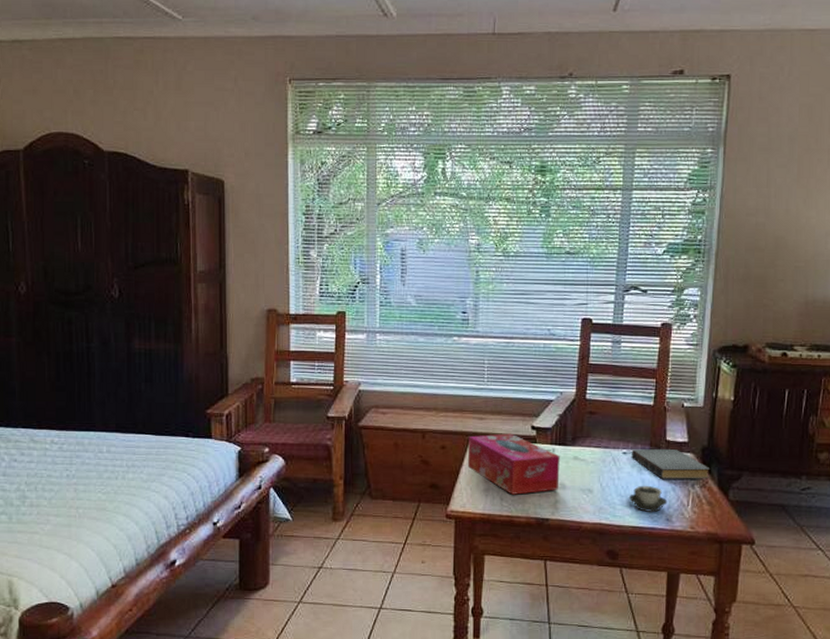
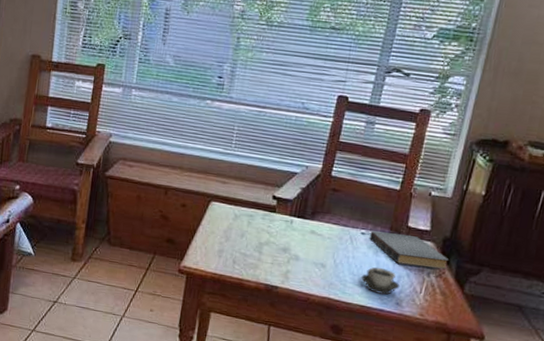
tissue box: present [467,433,560,495] -> none [204,198,297,261]

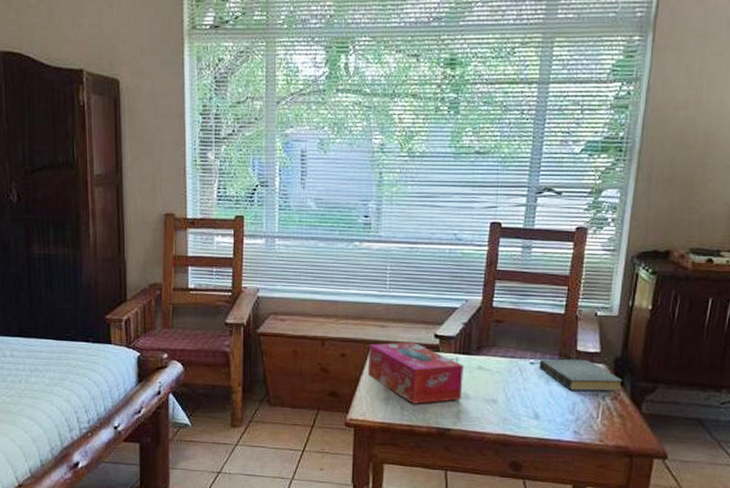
tissue box: none [204,198,297,261] -> present [367,341,464,404]
cup: present [360,266,400,295] -> none [534,396,576,425]

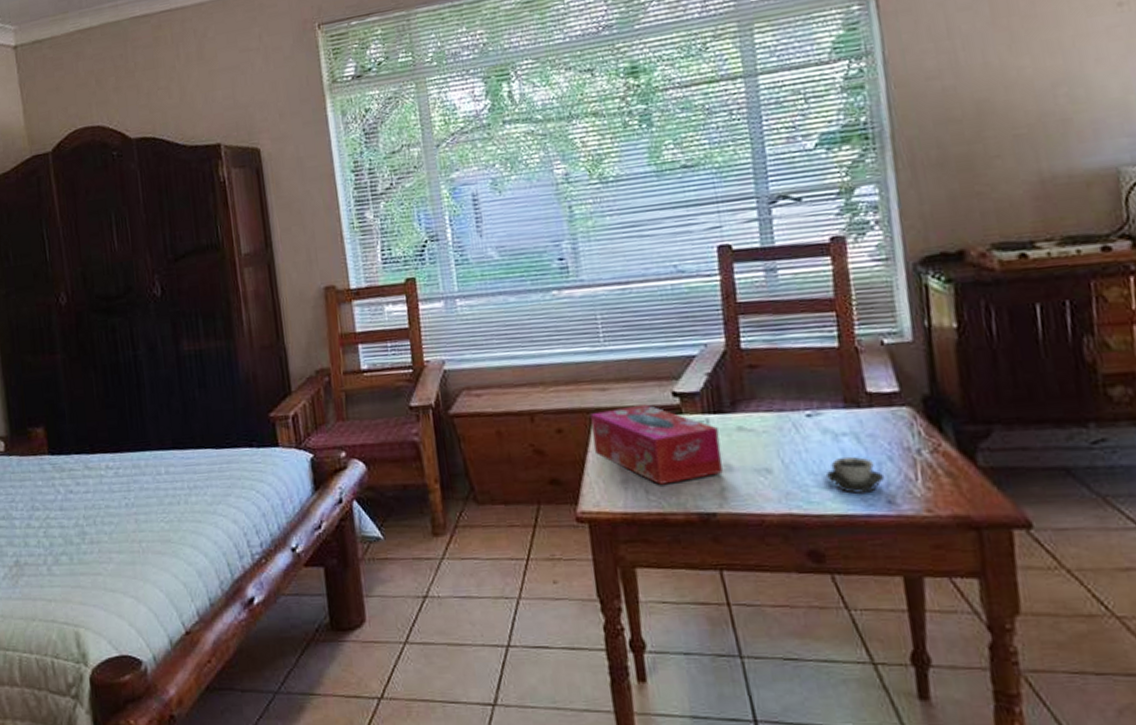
cup: none [534,396,576,425] -> present [825,456,885,495]
book: present [539,359,623,391] -> none [818,403,941,446]

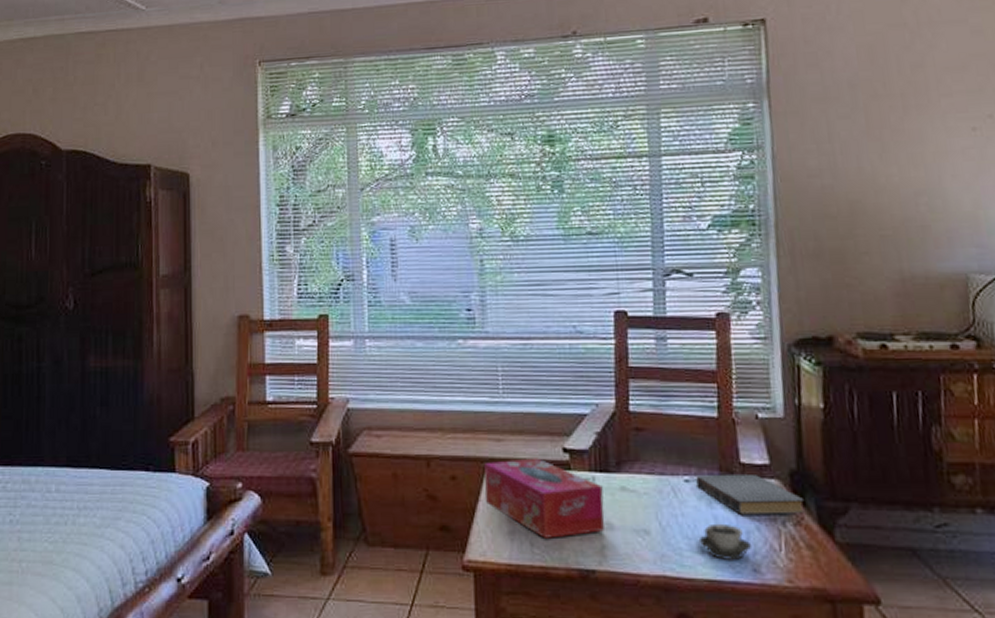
book: none [818,403,941,446] -> present [696,475,805,515]

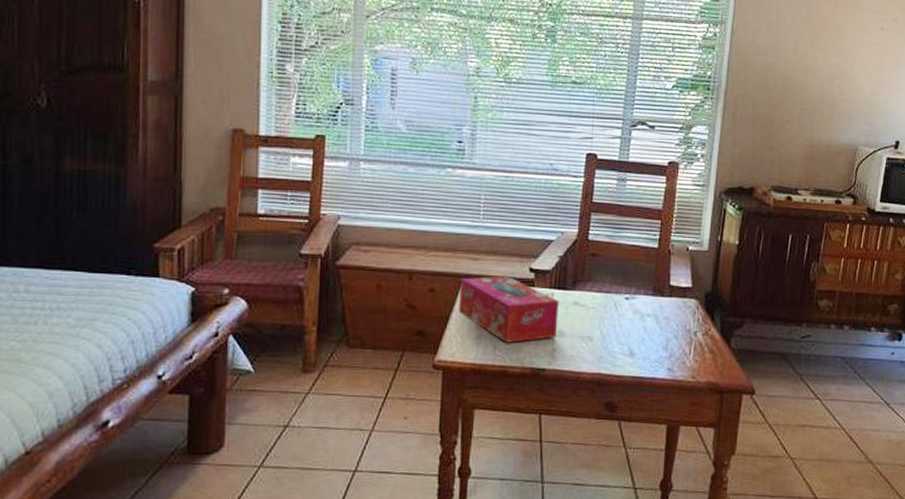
book: present [696,475,805,515] -> none [634,294,713,327]
cup: present [698,523,752,561] -> none [629,332,670,362]

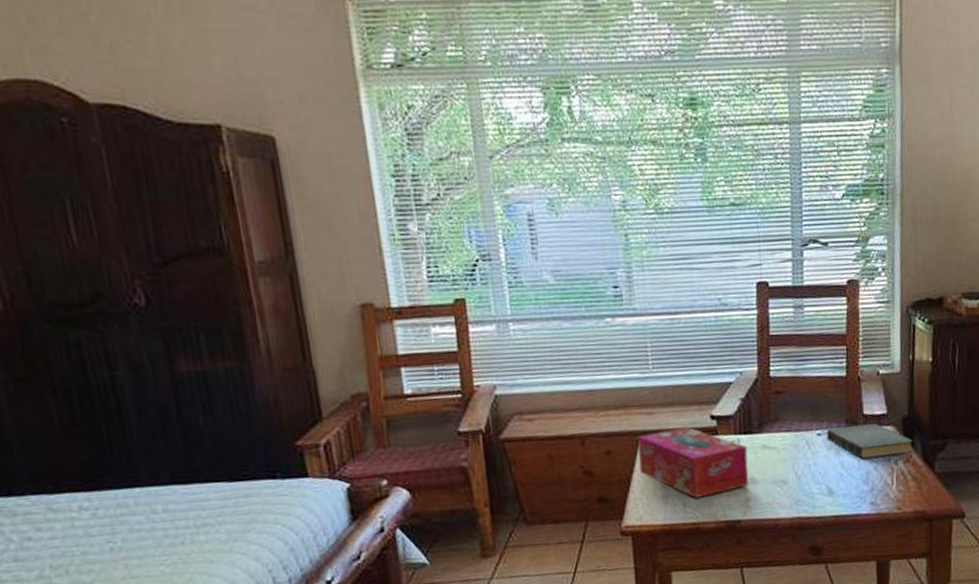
book: none [634,294,713,327] -> present [826,423,913,459]

